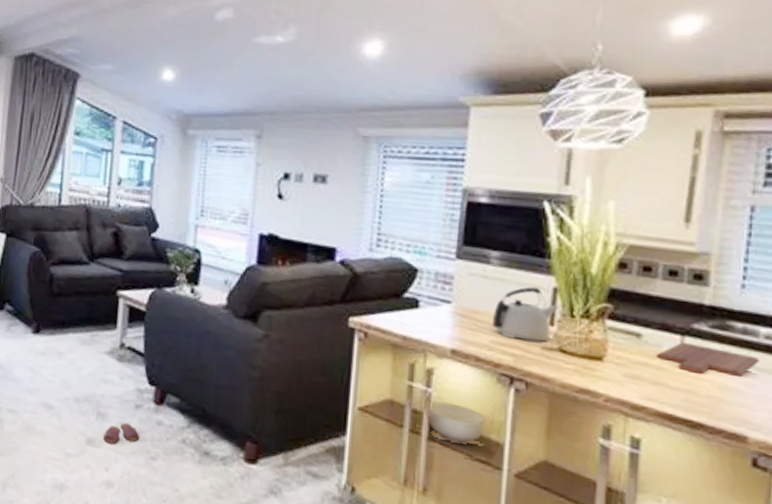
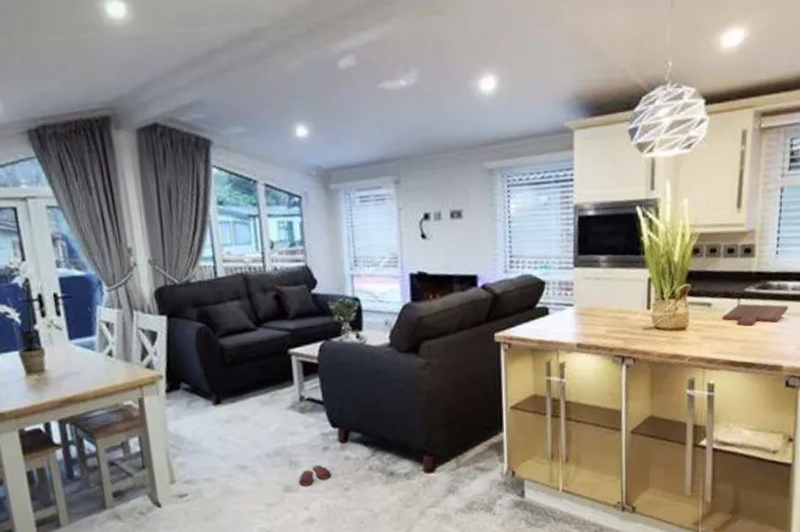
bowl: present [427,401,486,444] -> none [563,387,607,418]
kettle: present [491,286,558,343] -> none [605,280,652,326]

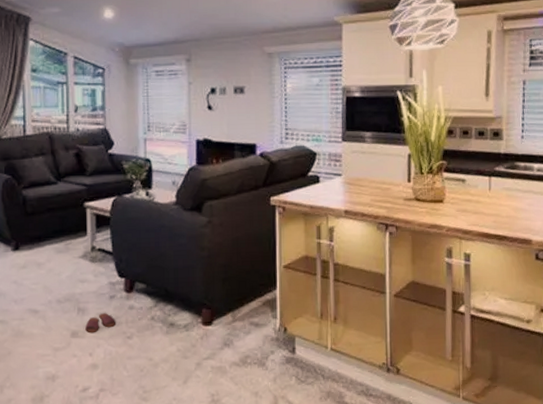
cutting board: present [722,303,789,327] -> none [476,181,535,203]

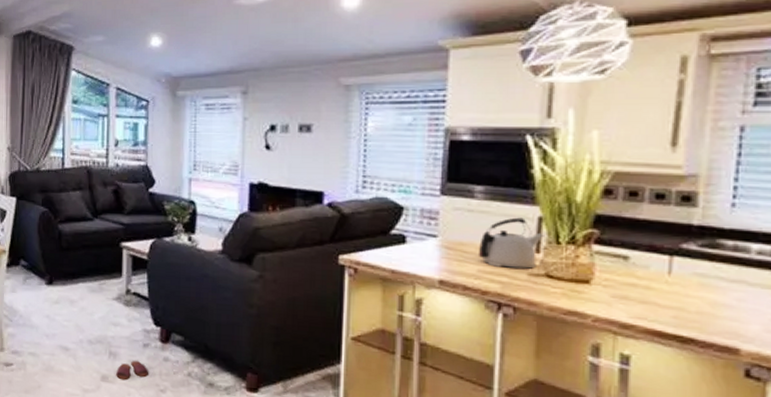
kettle: none [370,155,412,196] -> present [478,217,544,269]

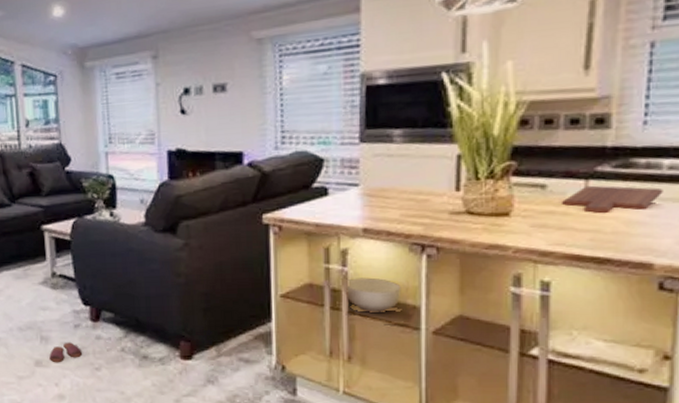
bowl: none [417,329,475,367] -> present [345,277,402,312]
kettle: present [478,217,544,269] -> none [399,157,463,210]
cutting board: none [645,261,751,292] -> present [562,185,663,214]

